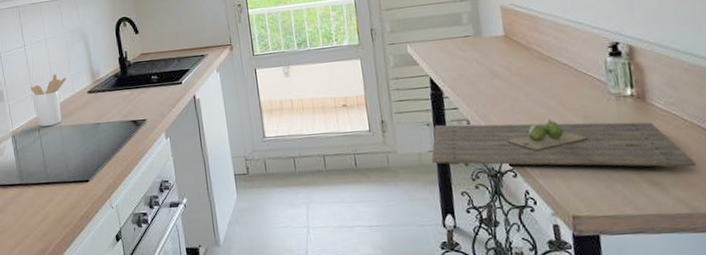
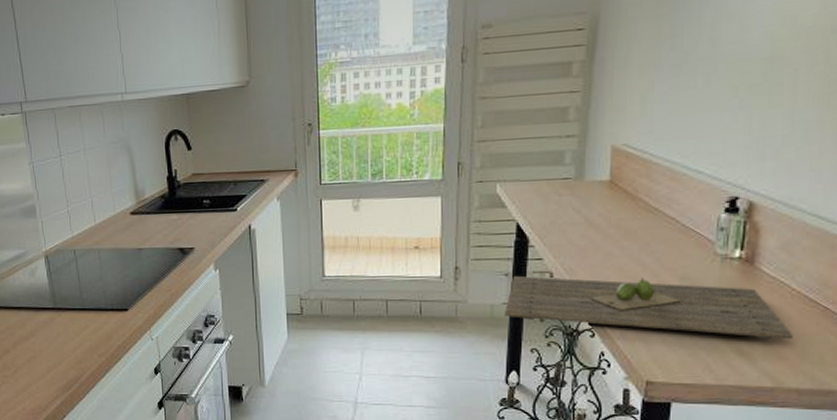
utensil holder: present [30,73,67,127] -> none [66,189,108,248]

